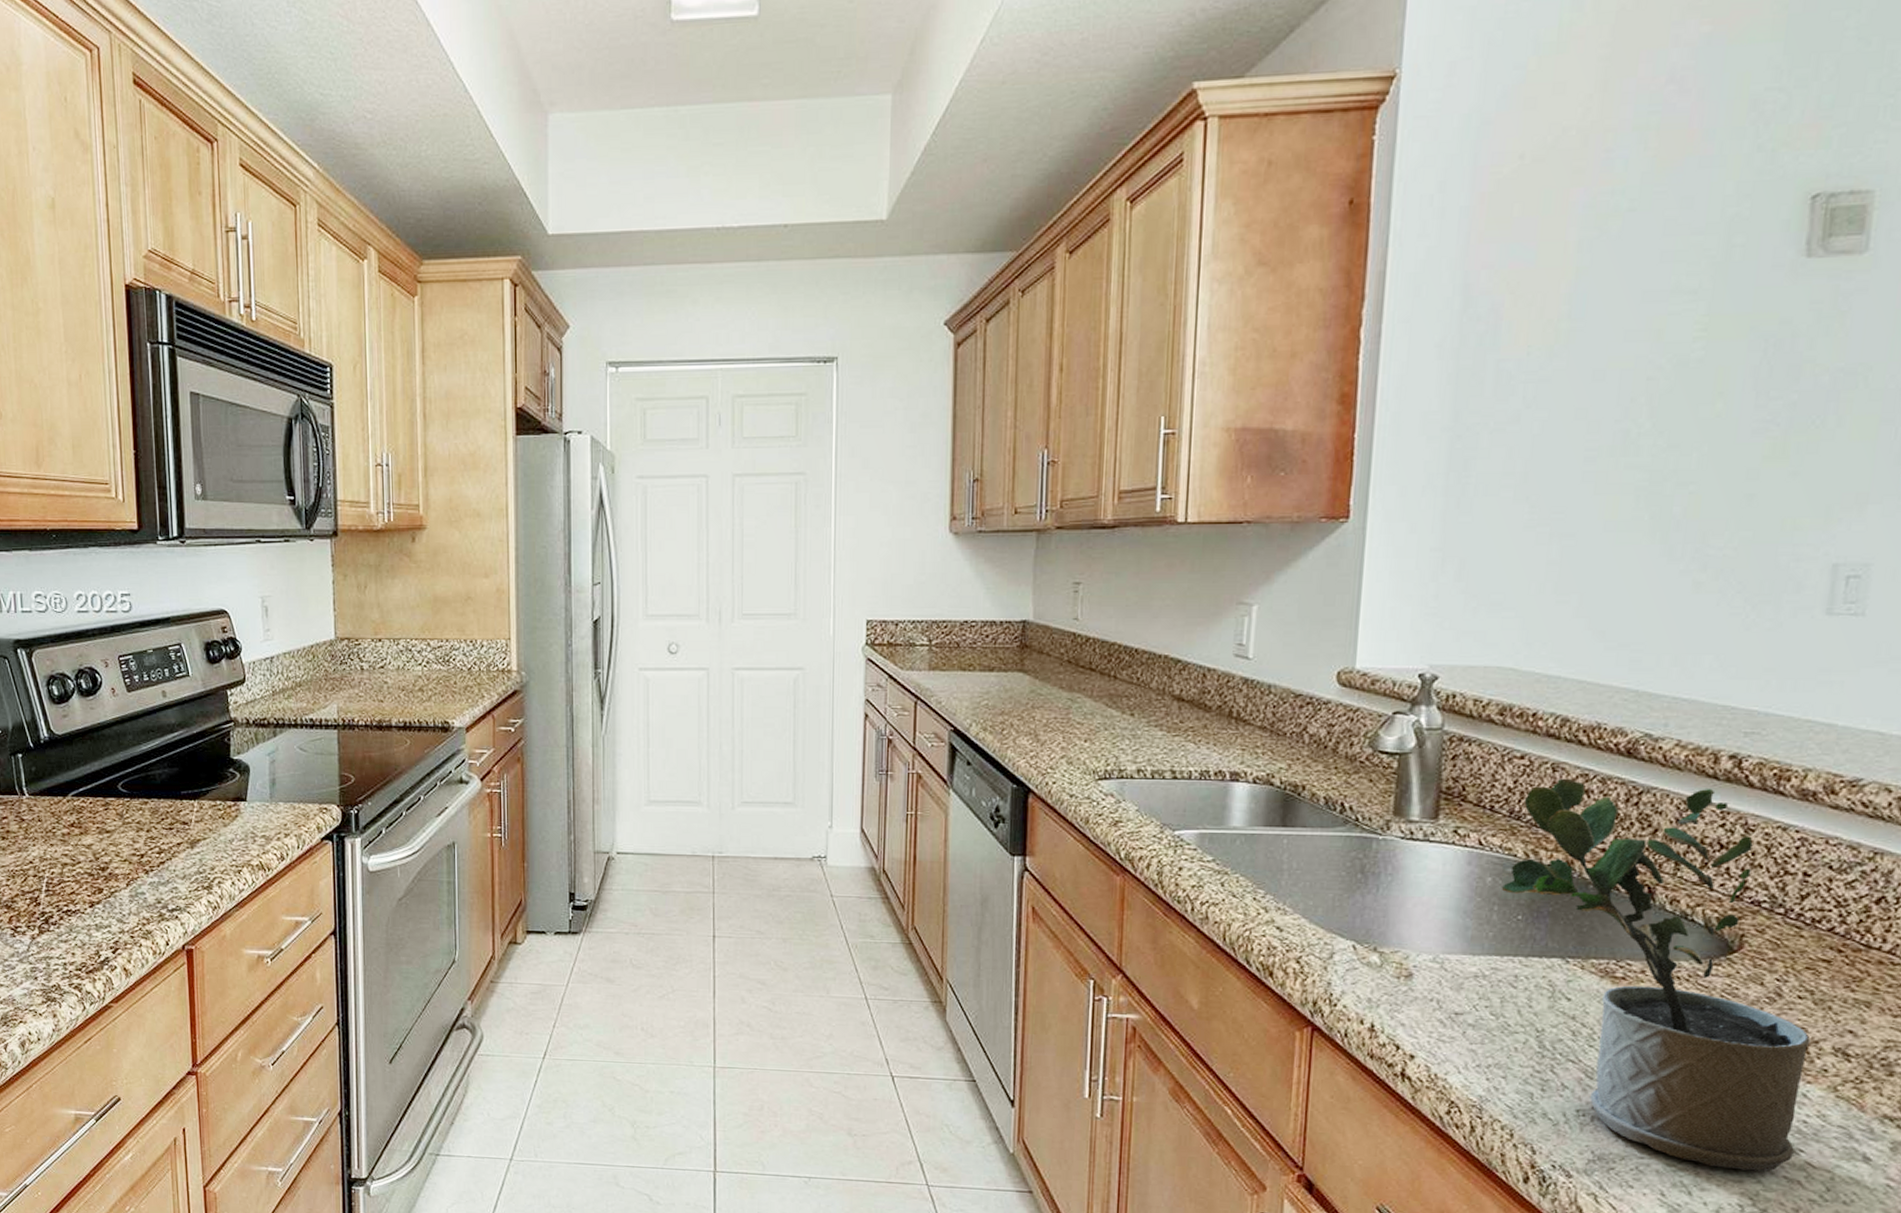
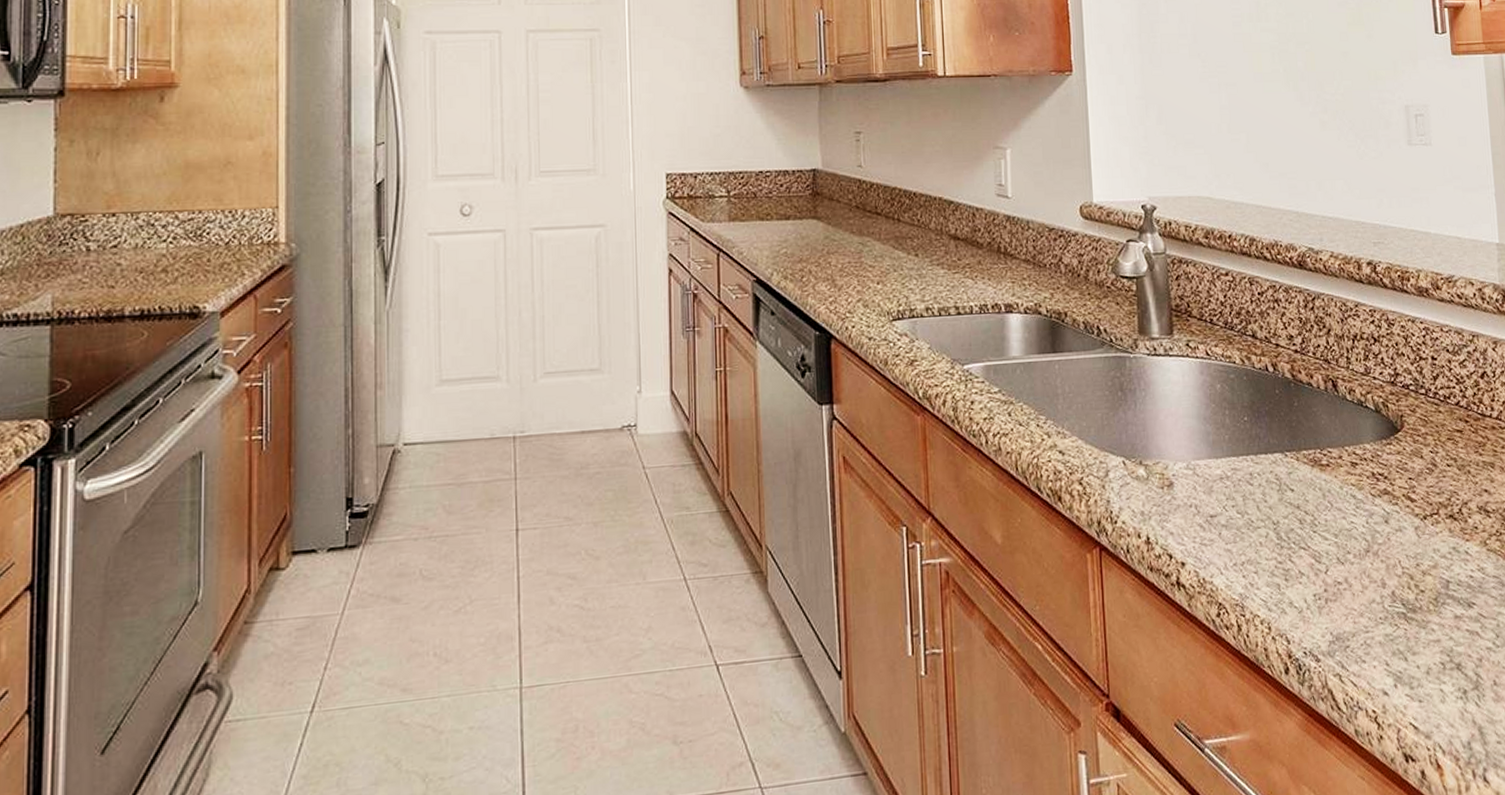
potted plant: present [1501,778,1811,1171] -> none [1228,290,1470,631]

